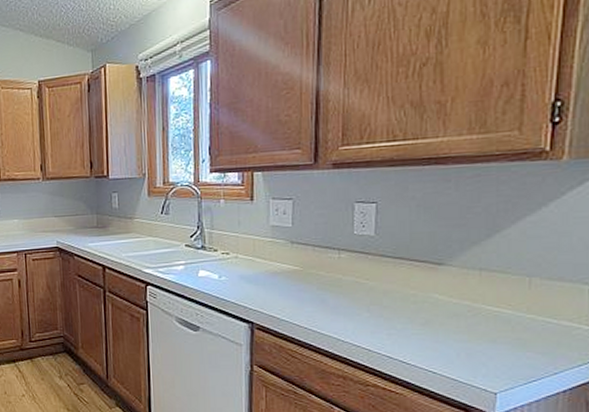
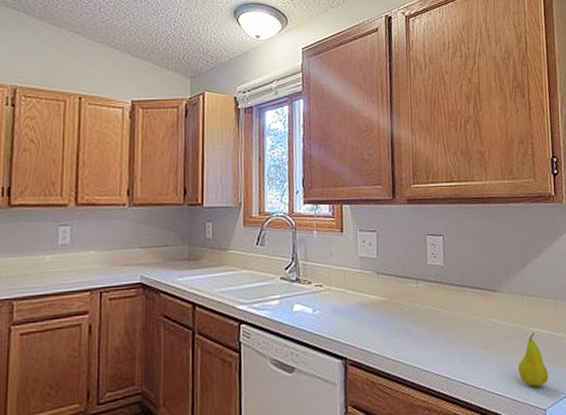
fruit: none [462,311,506,369] -> present [517,332,549,387]

